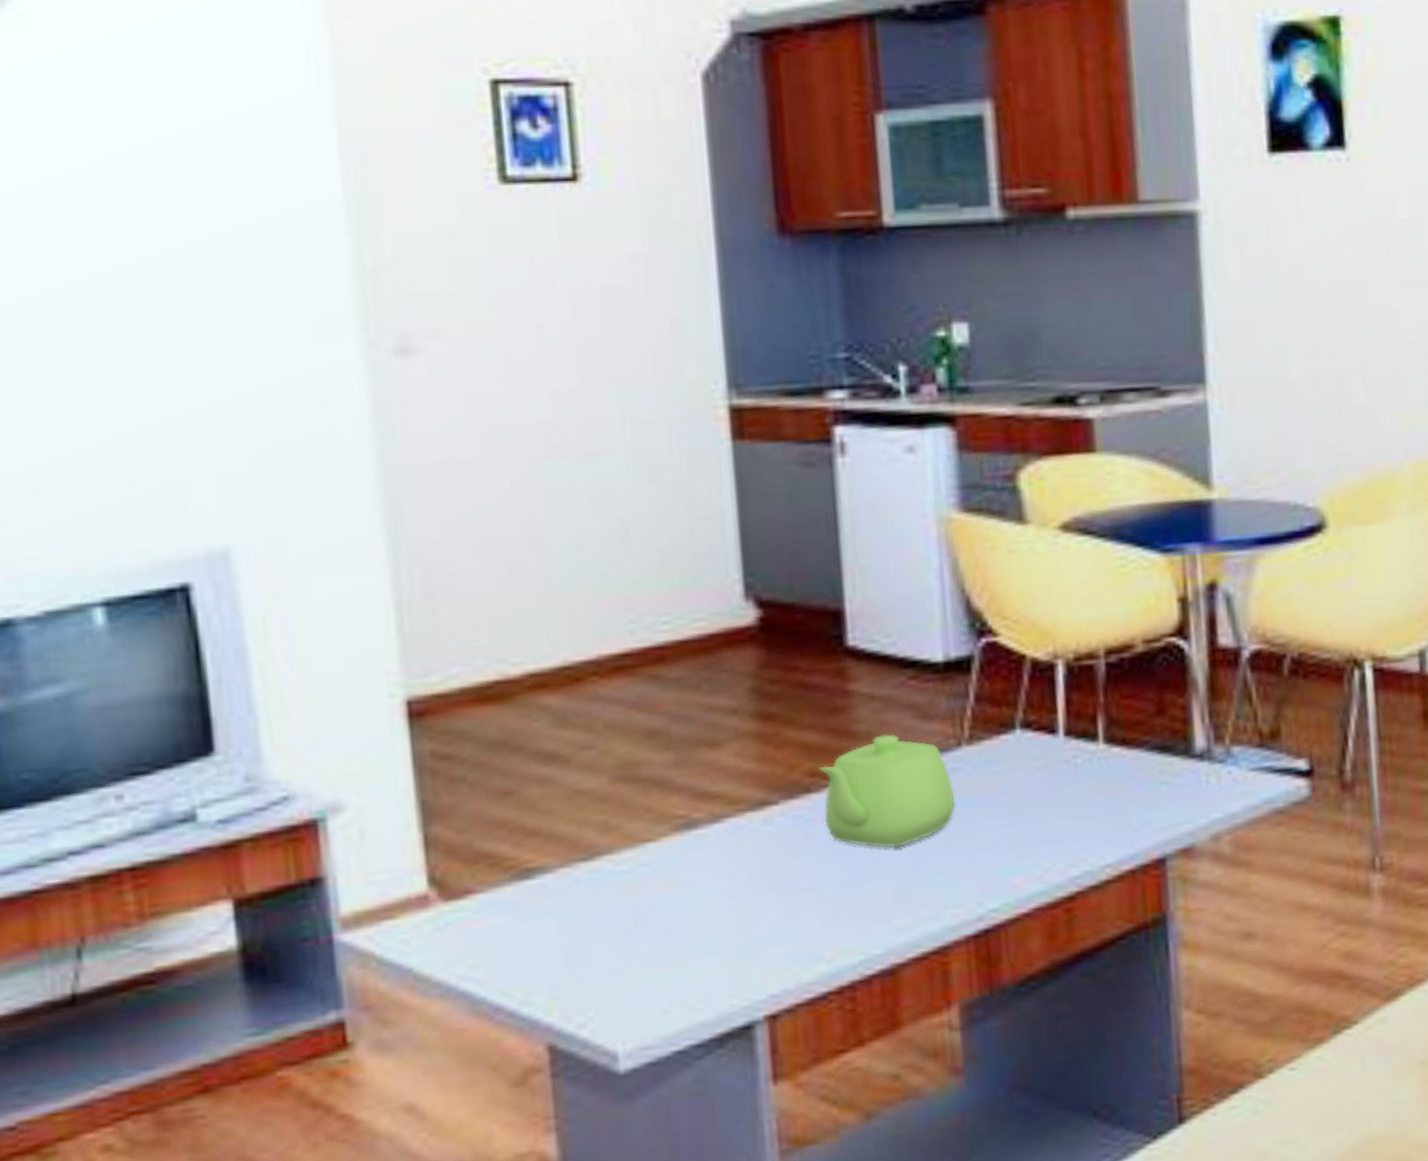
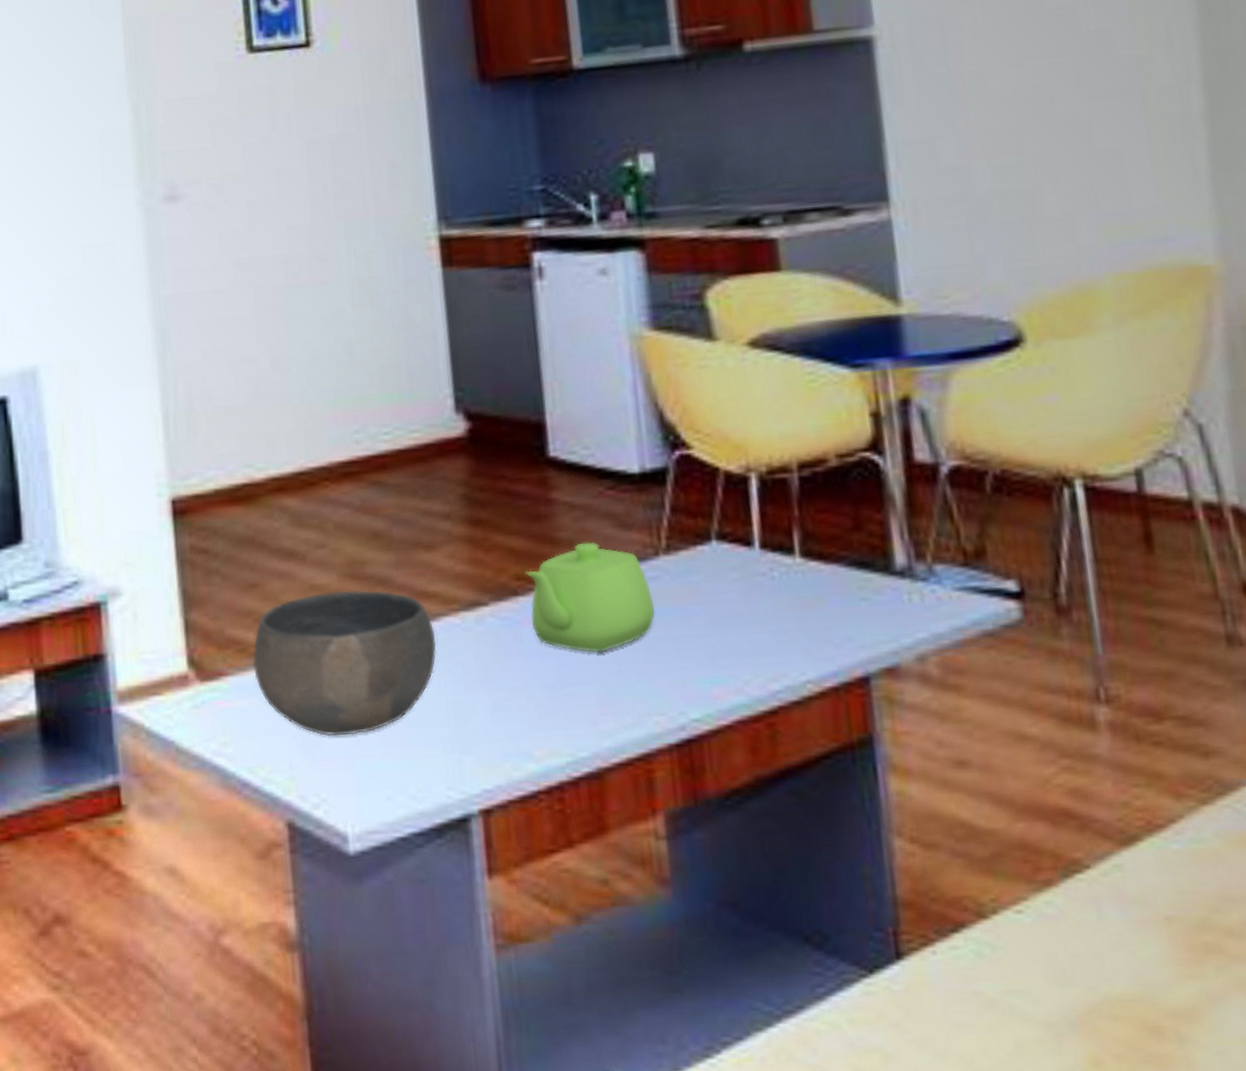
bowl: none [507,793,721,952] -> present [252,590,437,737]

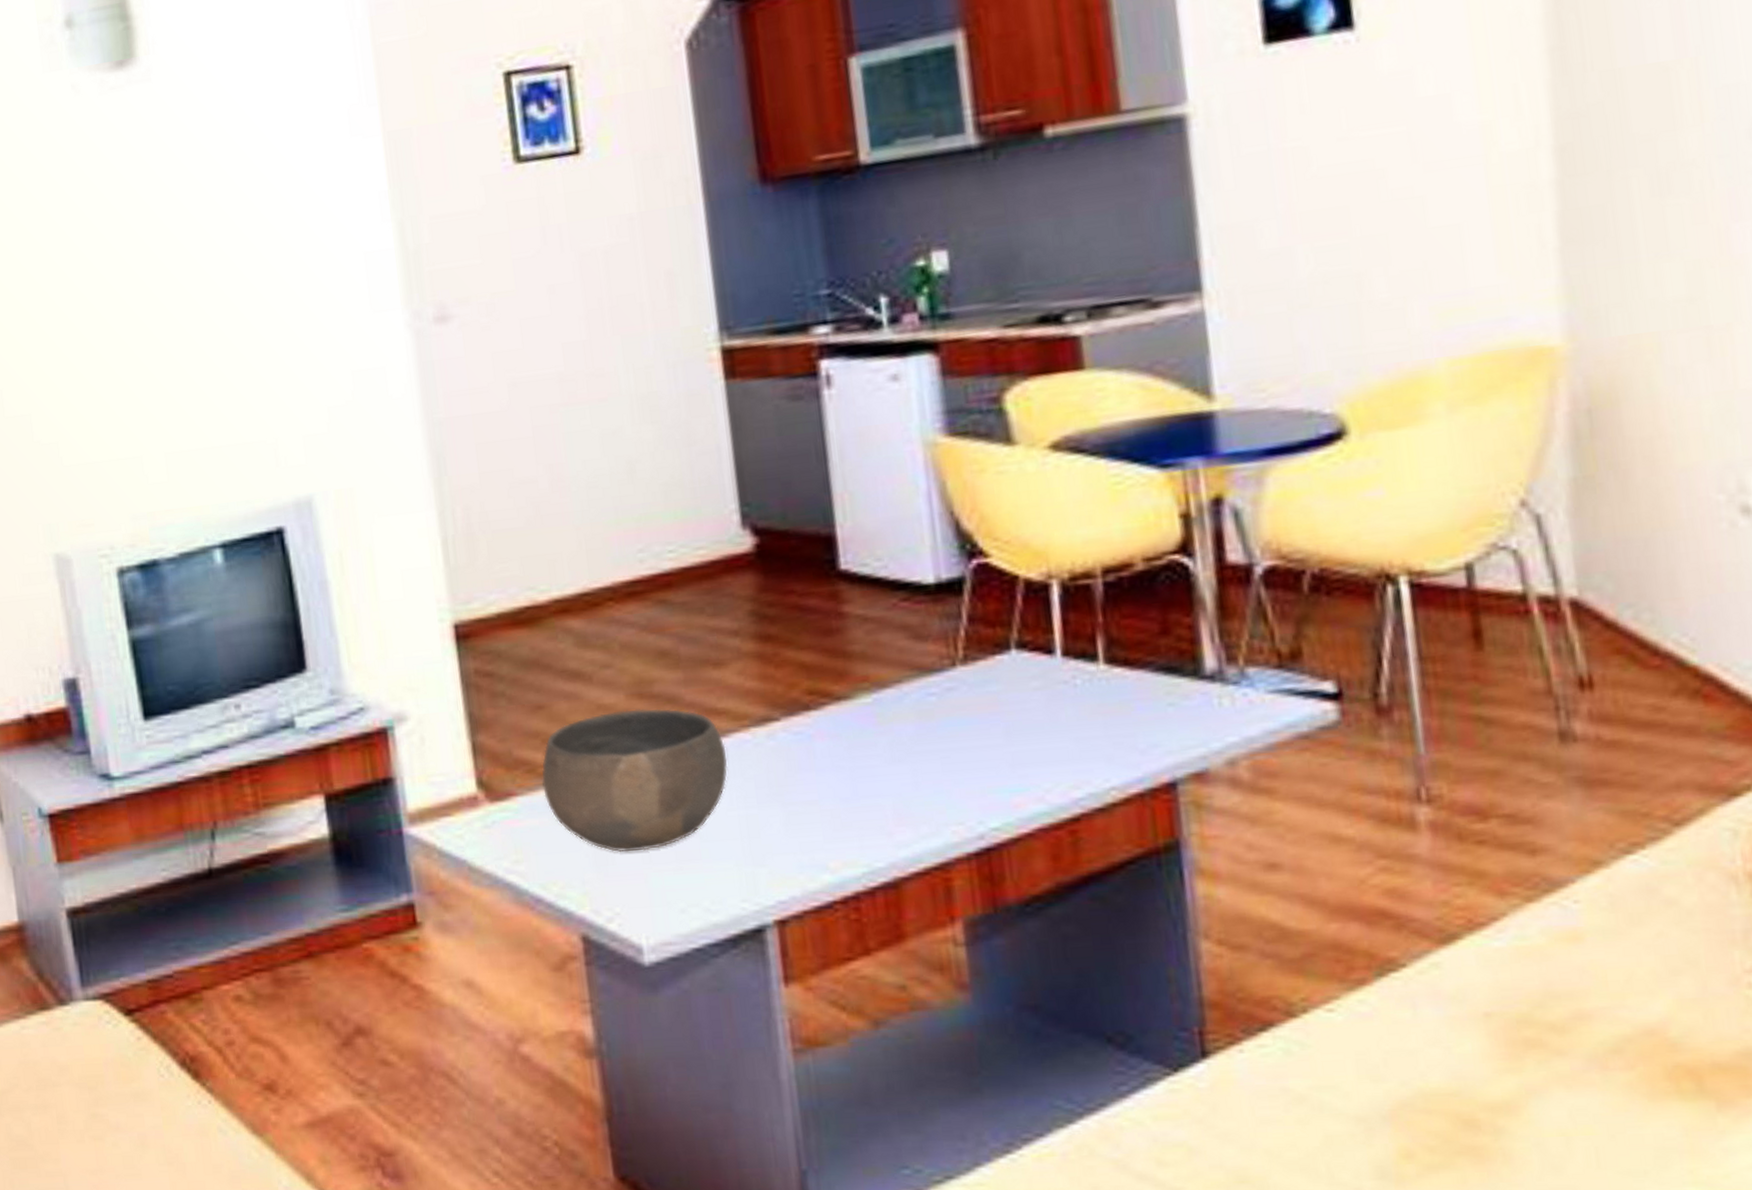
teapot: present [525,541,655,653] -> none [817,654,952,765]

